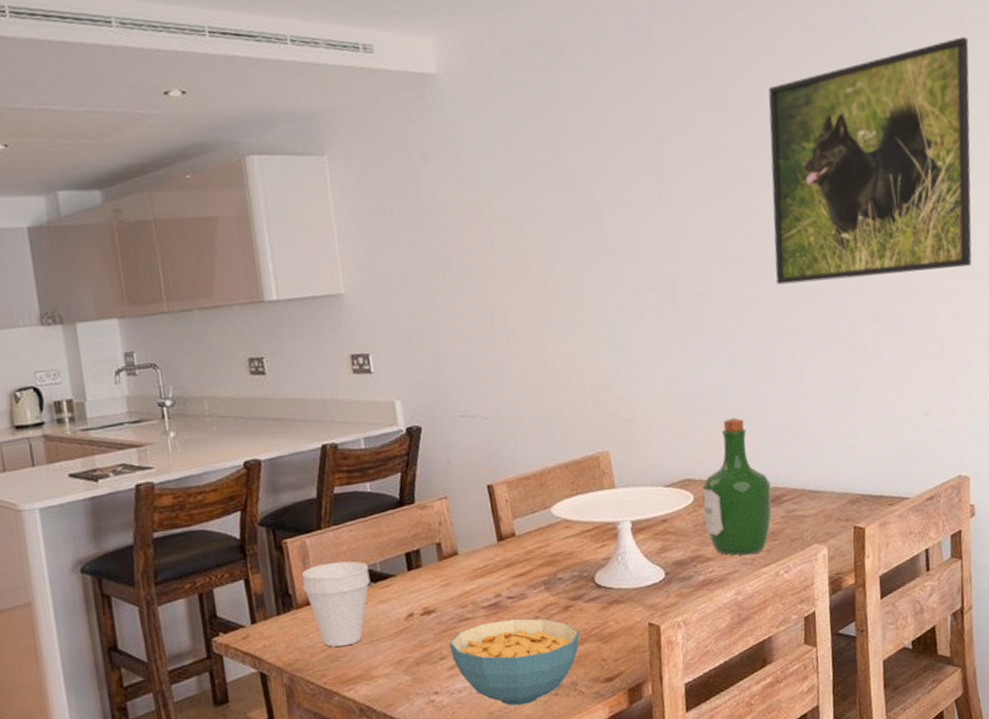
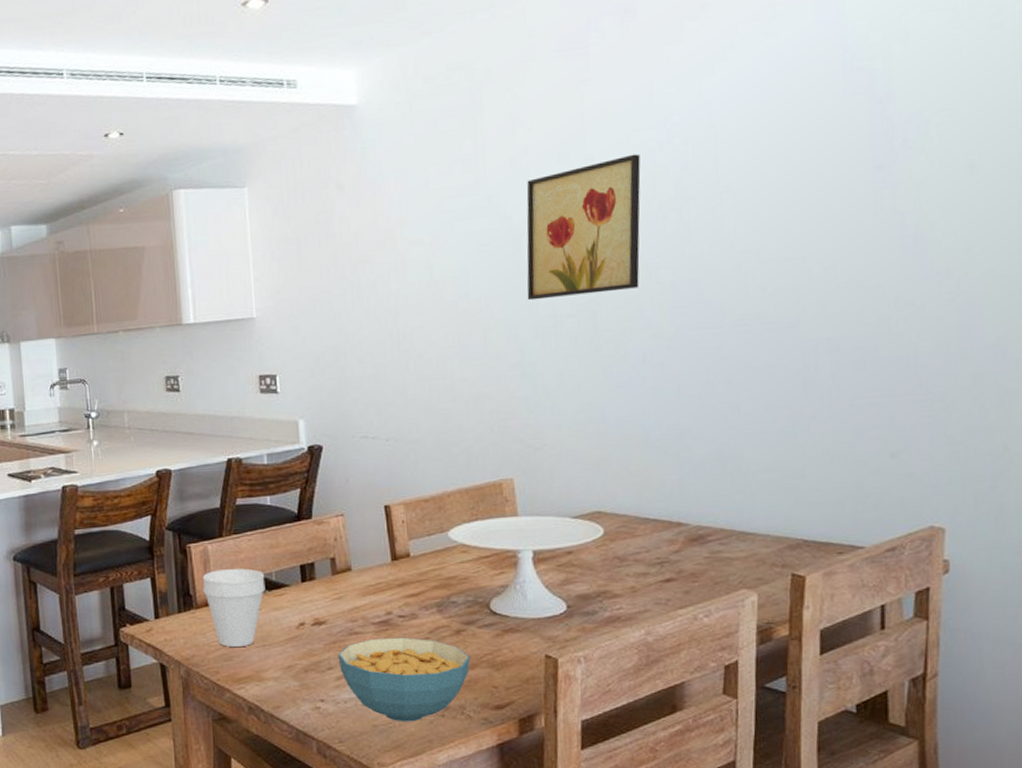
wall art: none [605,135,711,275] -> present [526,154,641,301]
wine bottle: present [702,417,772,556] -> none [613,450,694,595]
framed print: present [768,37,972,285] -> none [714,30,980,312]

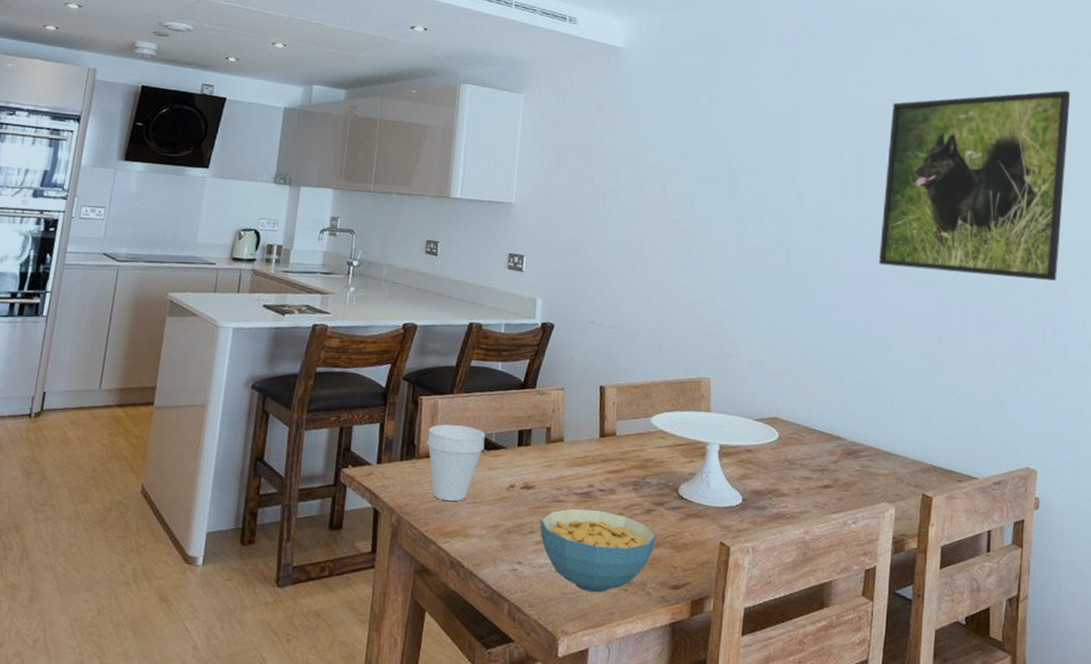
wall art: present [526,154,641,301] -> none [737,130,833,235]
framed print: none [714,30,980,312] -> present [878,90,1071,281]

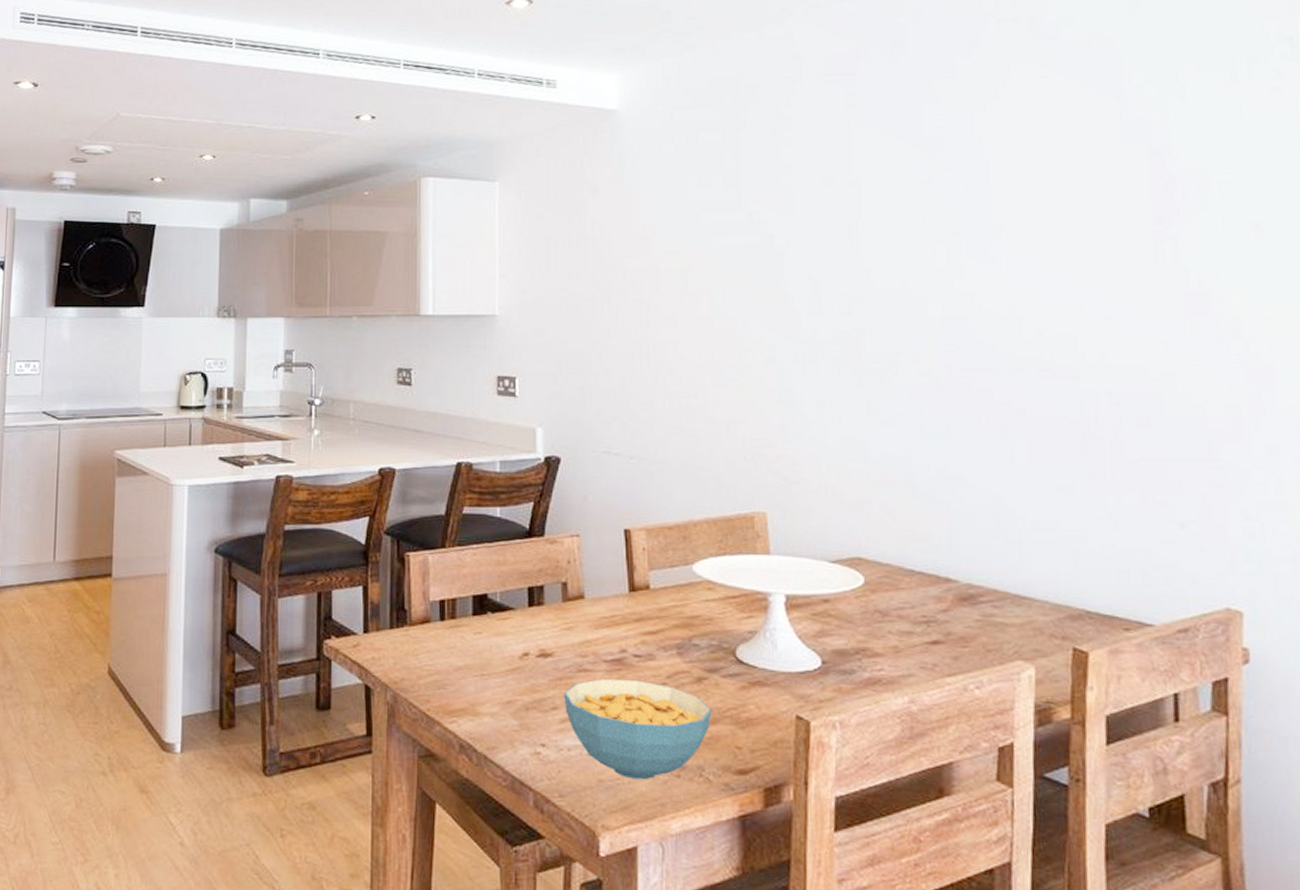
cup: present [426,424,486,501] -> none [419,584,488,674]
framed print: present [878,90,1071,281] -> none [986,91,1260,354]

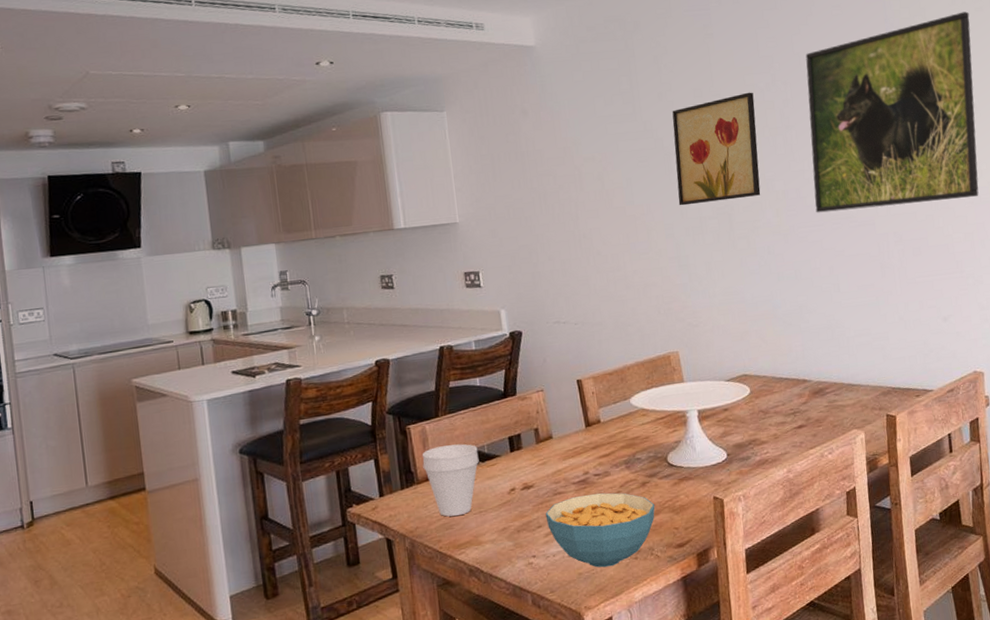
cup: none [419,584,488,674] -> present [422,443,479,517]
wall art: none [786,183,909,323] -> present [672,92,761,206]
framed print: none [986,91,1260,354] -> present [805,11,979,213]

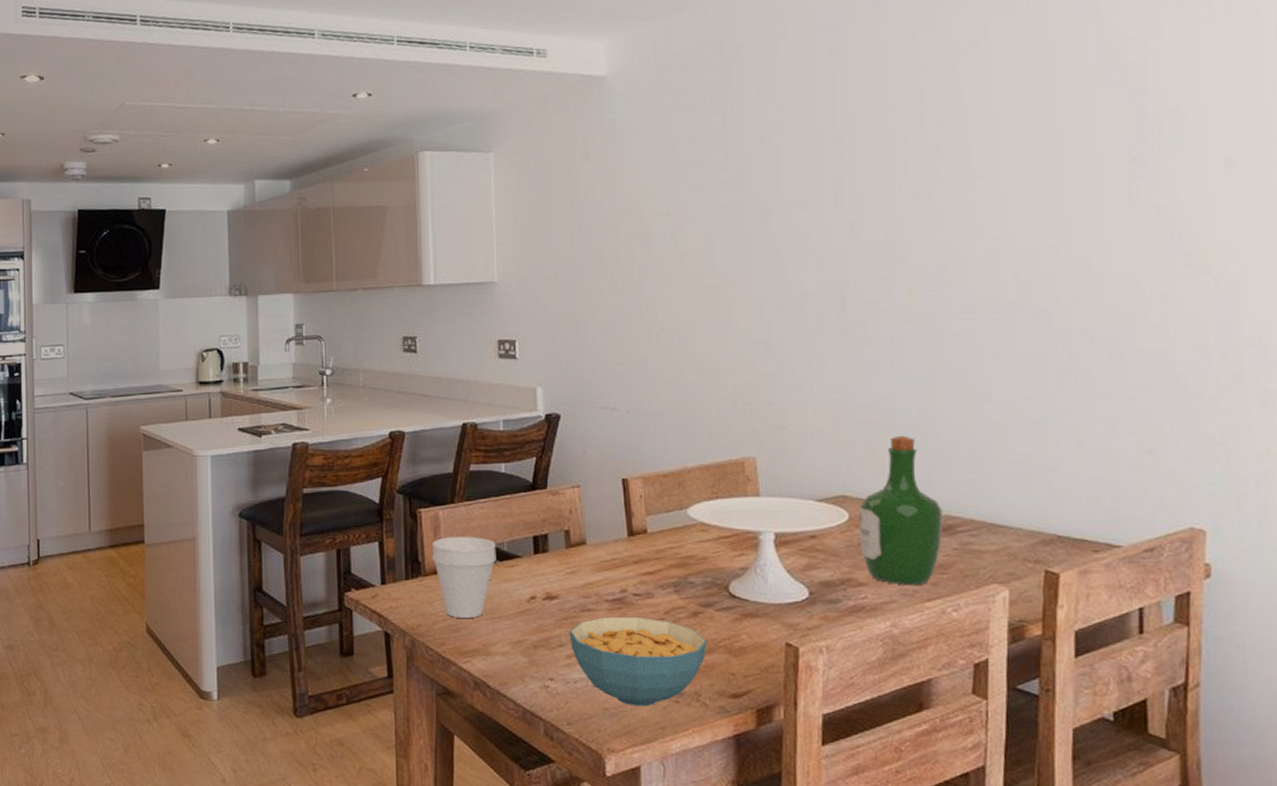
wall art: present [672,92,761,206] -> none [773,136,891,277]
wine bottle: none [757,323,817,439] -> present [858,435,943,586]
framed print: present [805,11,979,213] -> none [965,28,1236,297]

